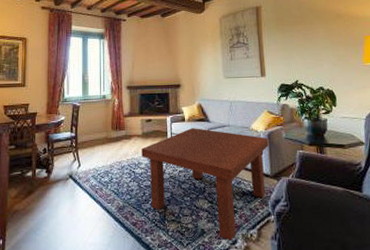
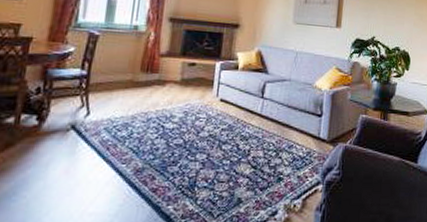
coffee table: present [141,128,269,241] -> none [176,79,332,212]

